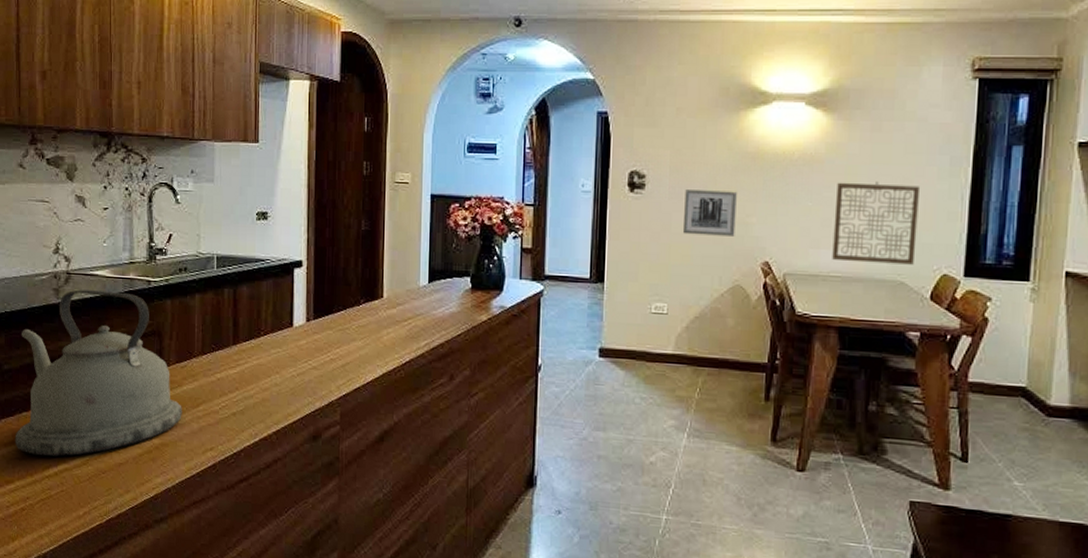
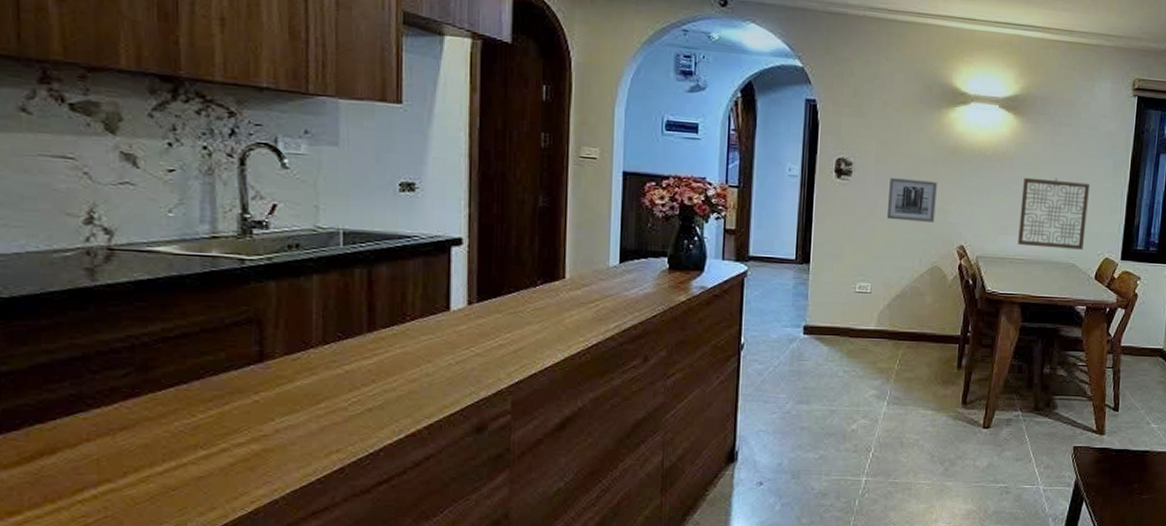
kettle: present [15,289,182,457] -> none [21,269,294,477]

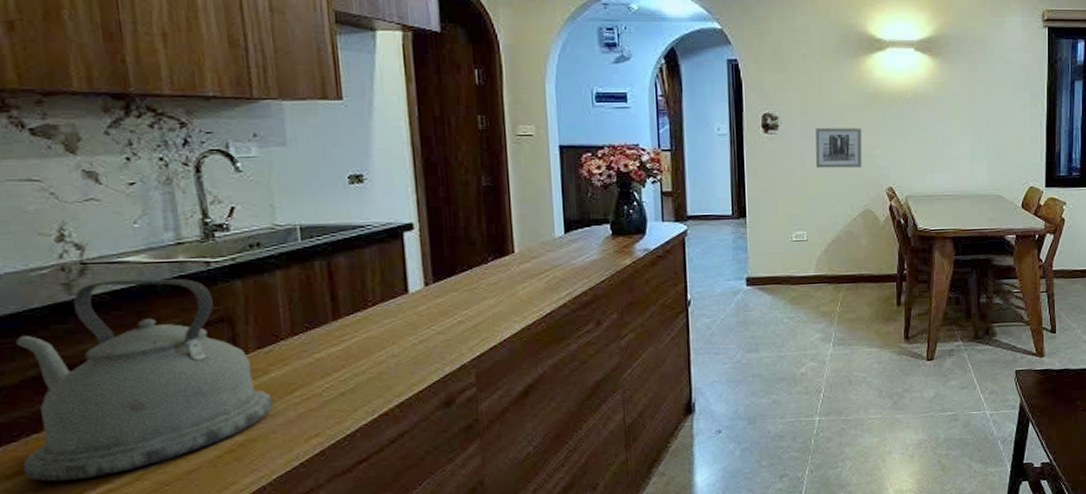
kettle: none [21,269,294,477] -> present [15,278,273,482]
wall art: present [1018,177,1089,250] -> none [944,114,1009,182]

